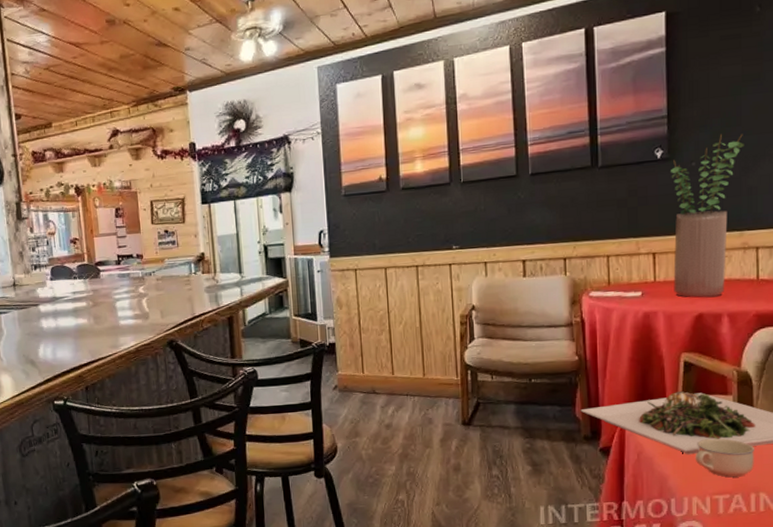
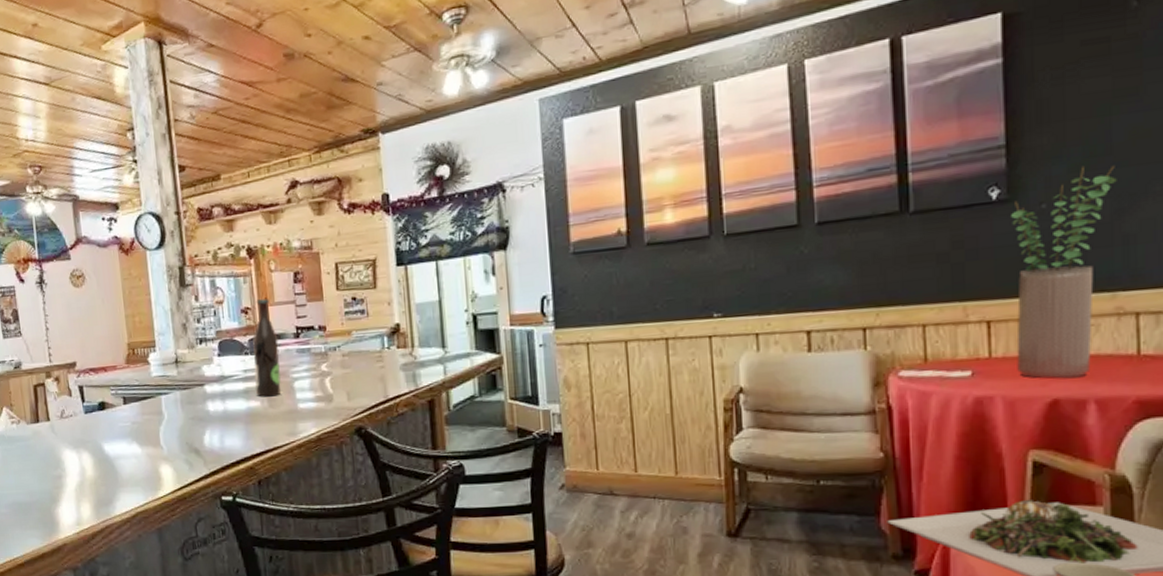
bottle: none [80,230,105,315] -> present [253,297,281,397]

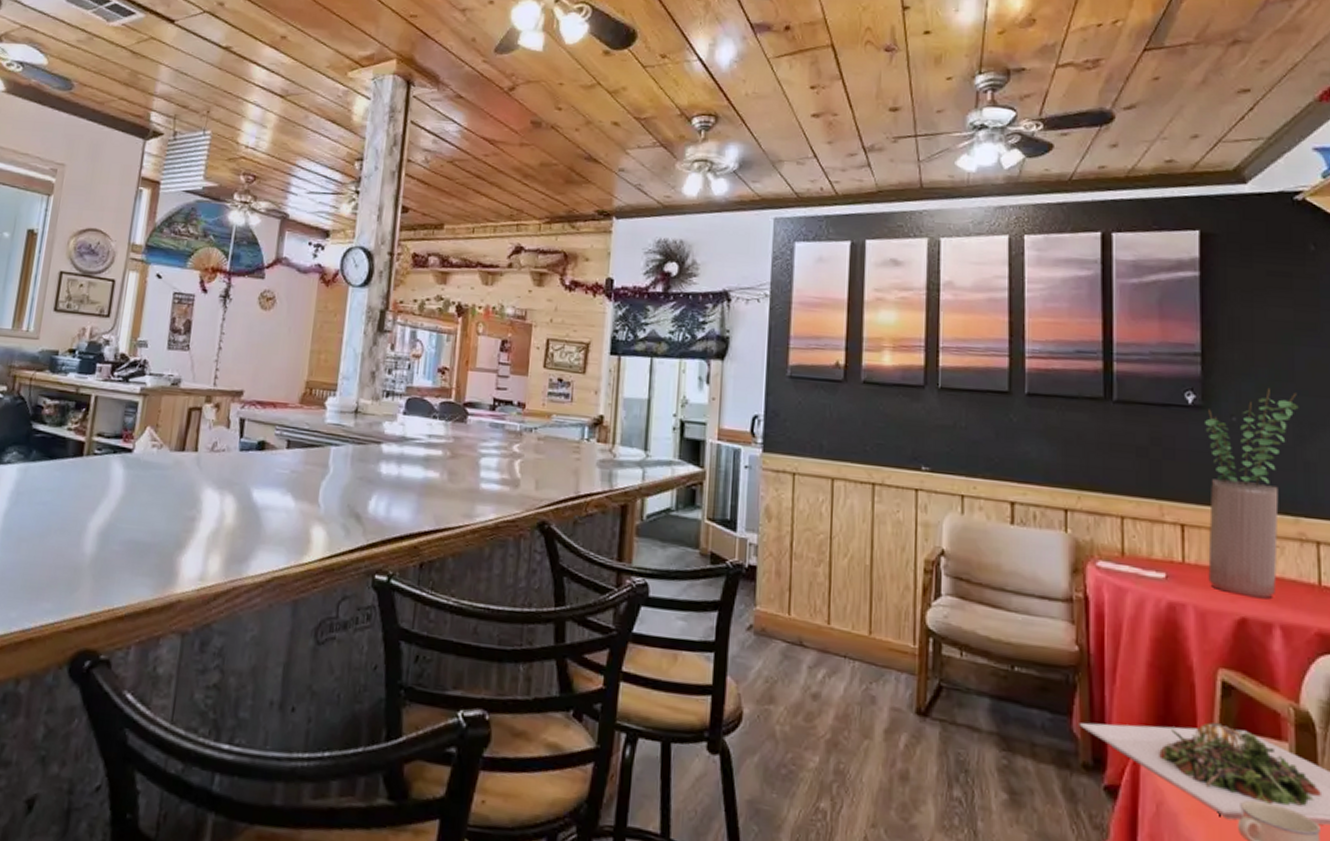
bottle: present [253,297,281,397] -> none [436,360,472,470]

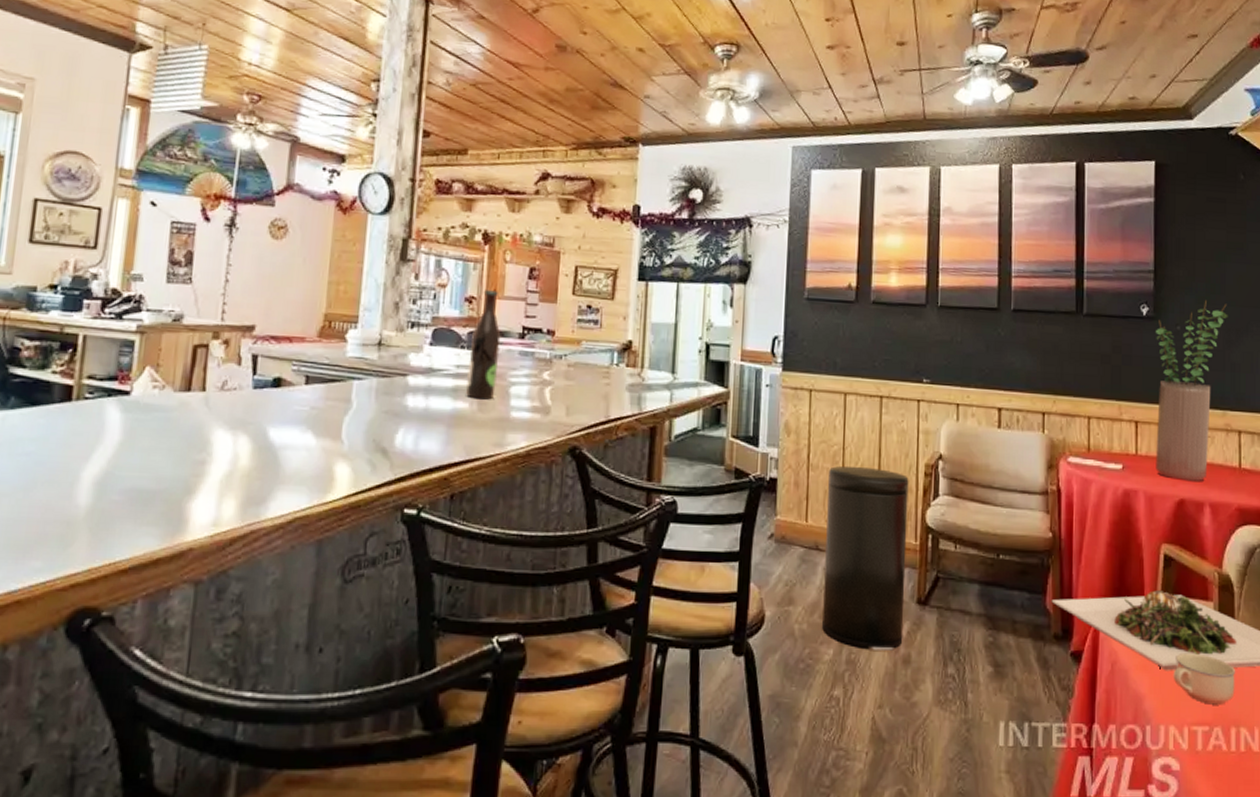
bottle: none [436,360,472,470] -> present [465,289,501,400]
pedal bin: none [807,556,906,766] -> present [822,465,909,652]

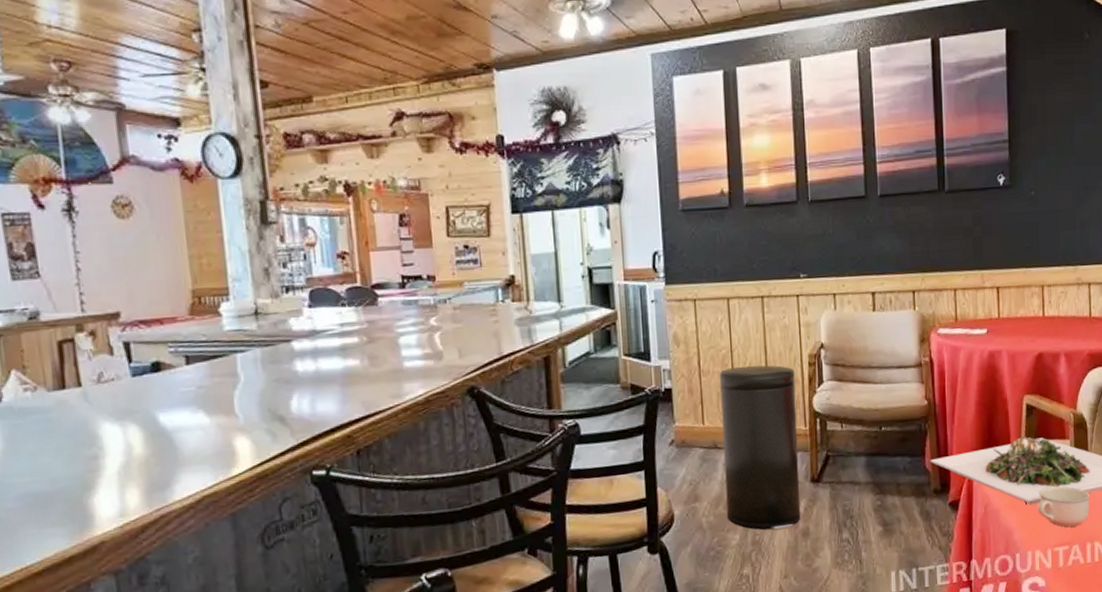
bottle: present [465,289,501,400] -> none [351,241,385,355]
vase: present [1155,299,1228,482] -> none [1012,162,1077,336]

